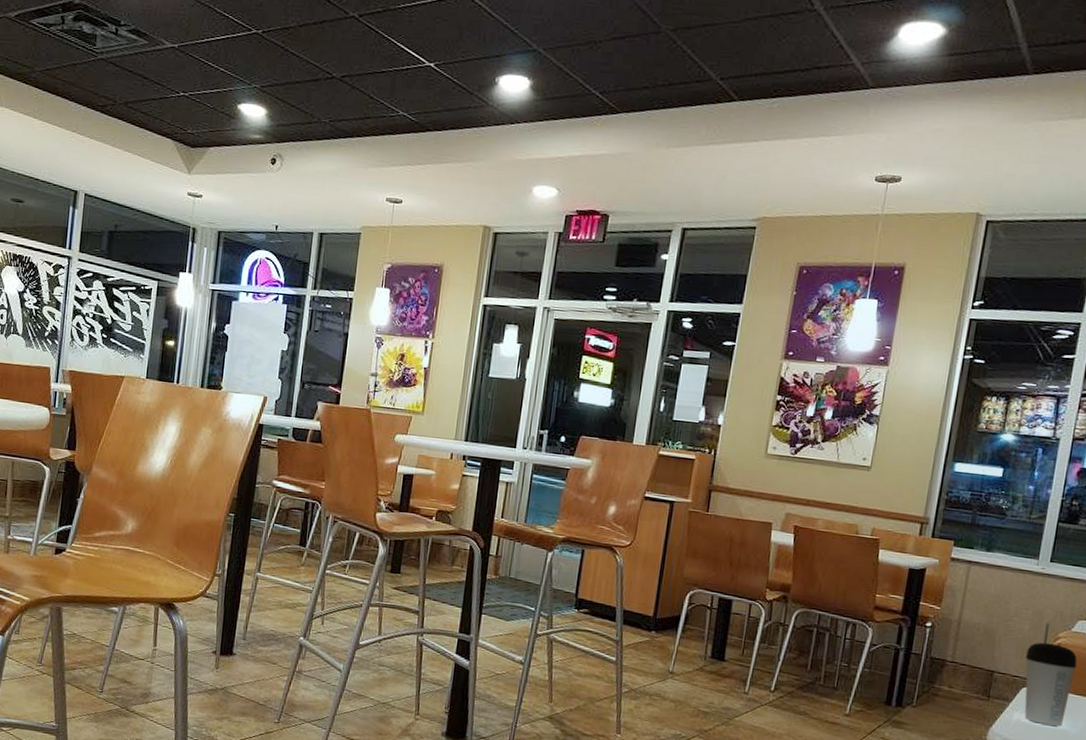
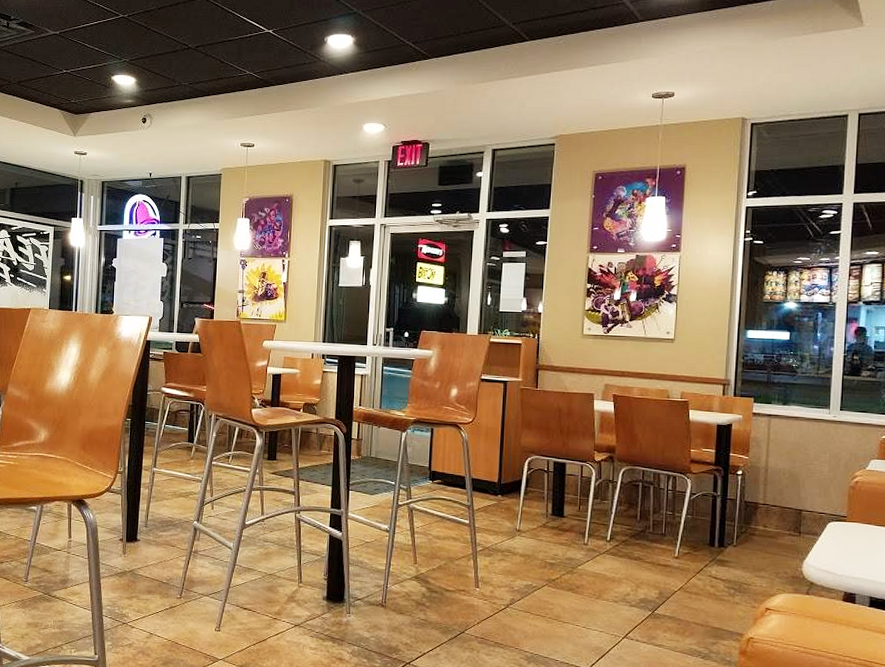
beverage cup: present [1024,623,1078,727] -> none [829,464,875,556]

